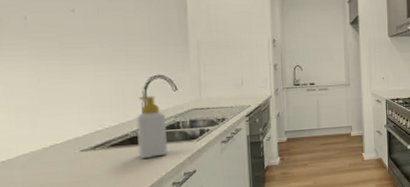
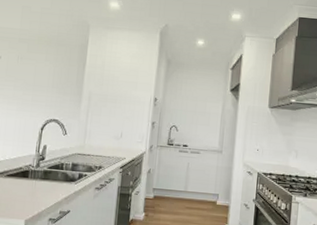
soap bottle: present [136,95,168,159] -> none [27,136,53,193]

